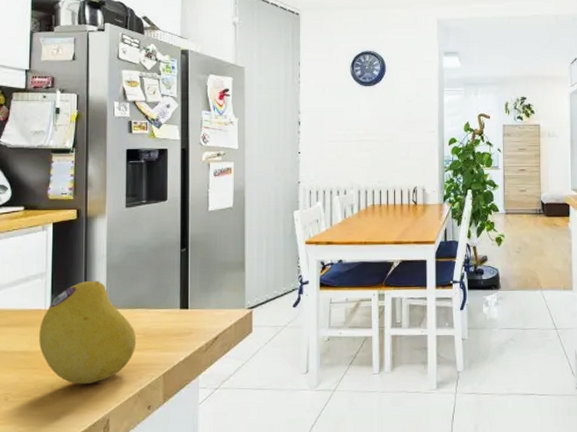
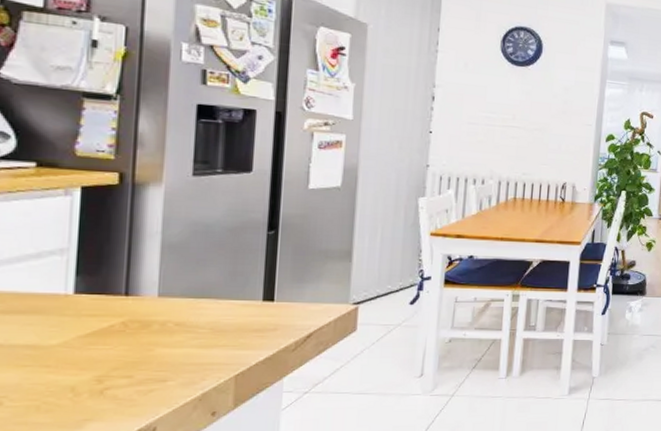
fruit: present [39,280,137,384] -> none [54,261,200,386]

